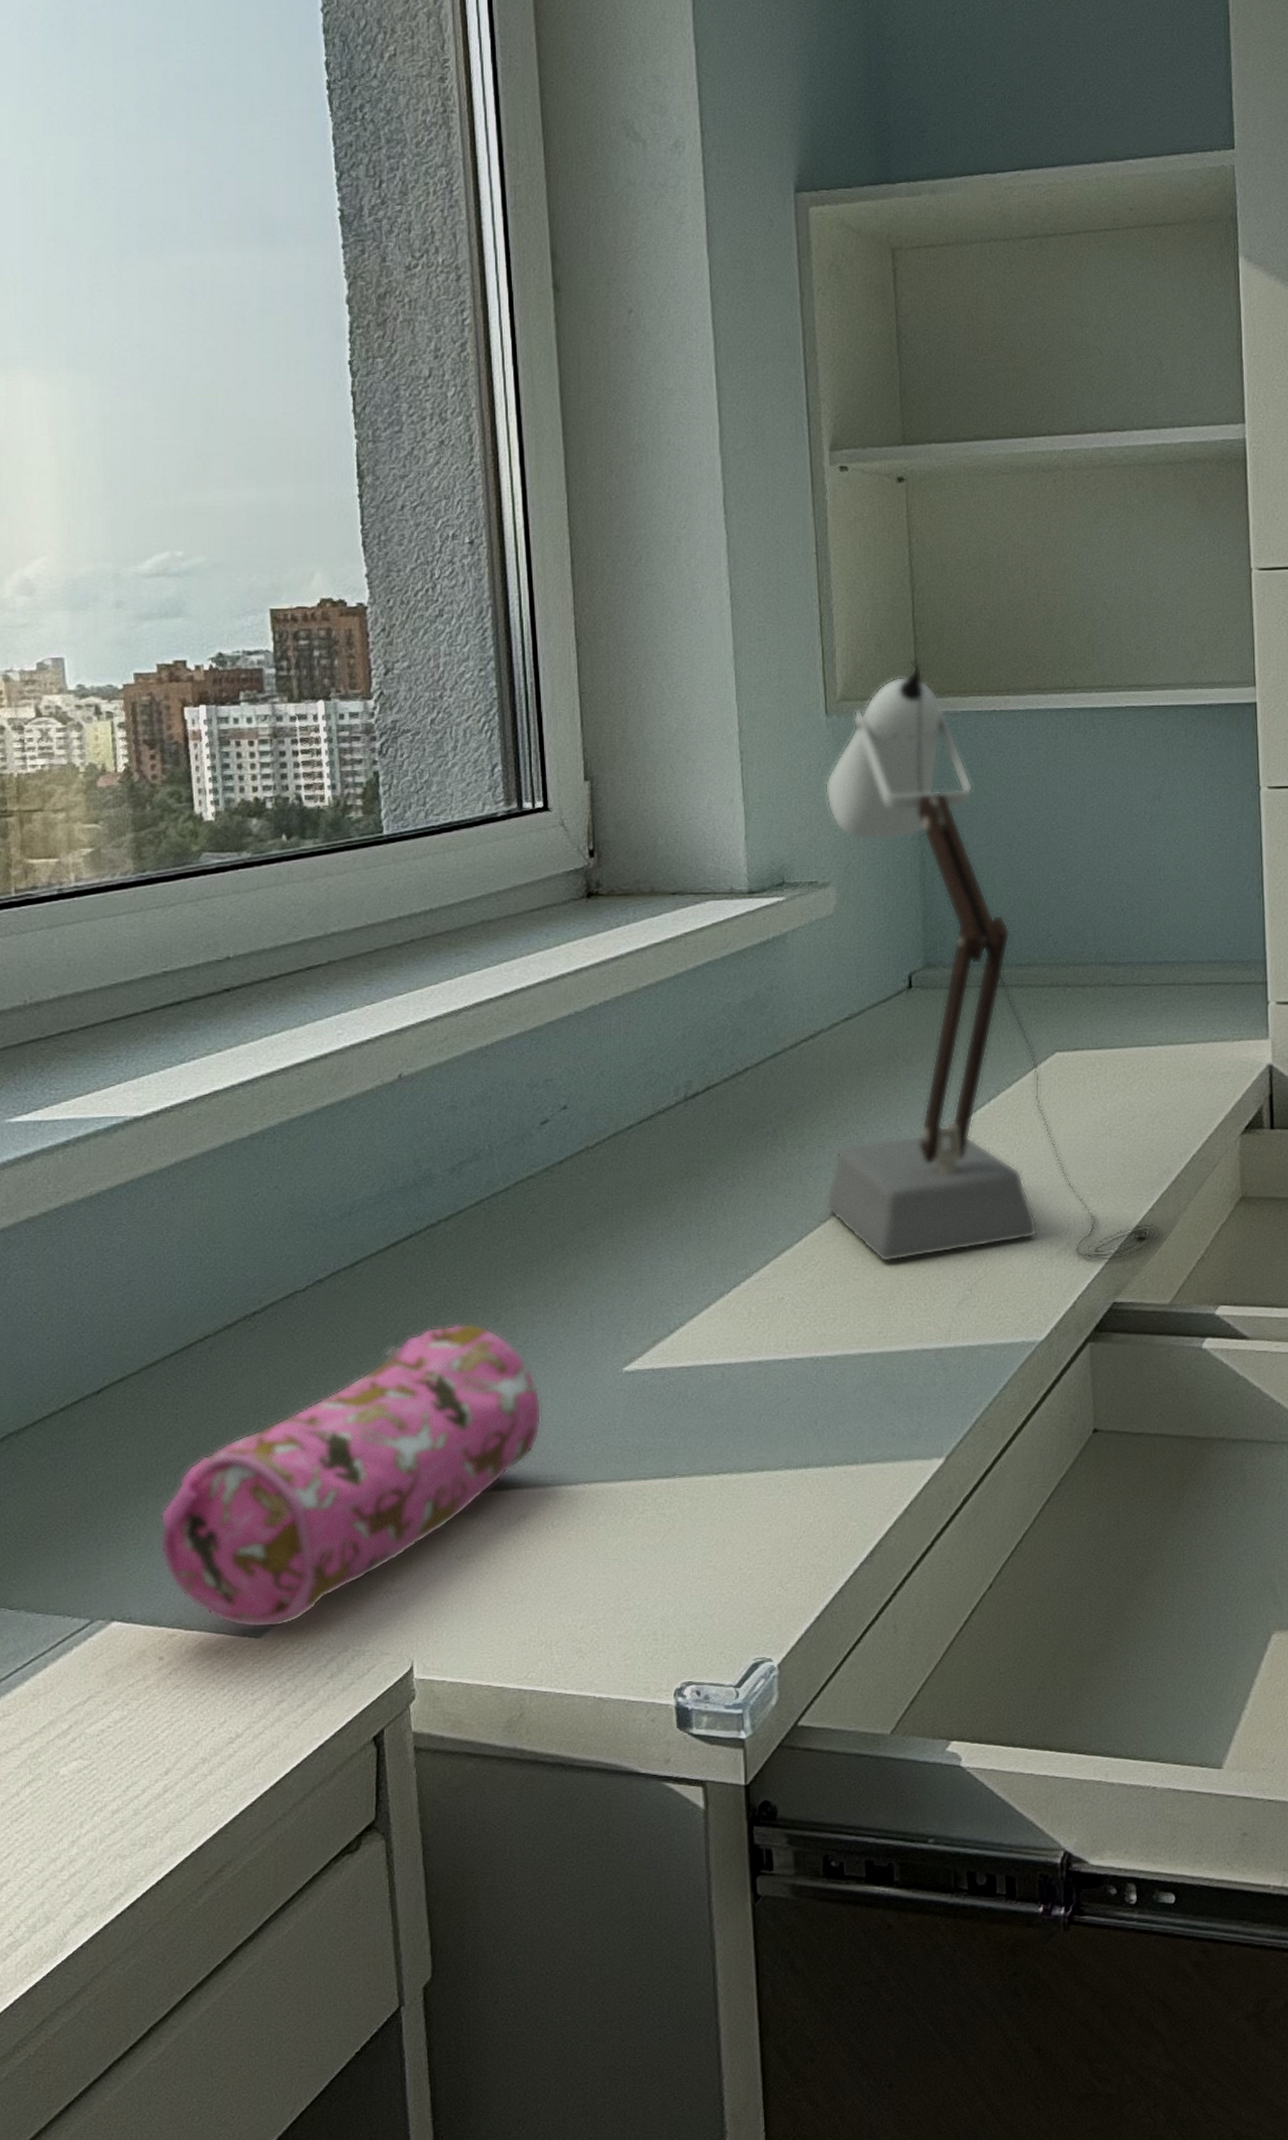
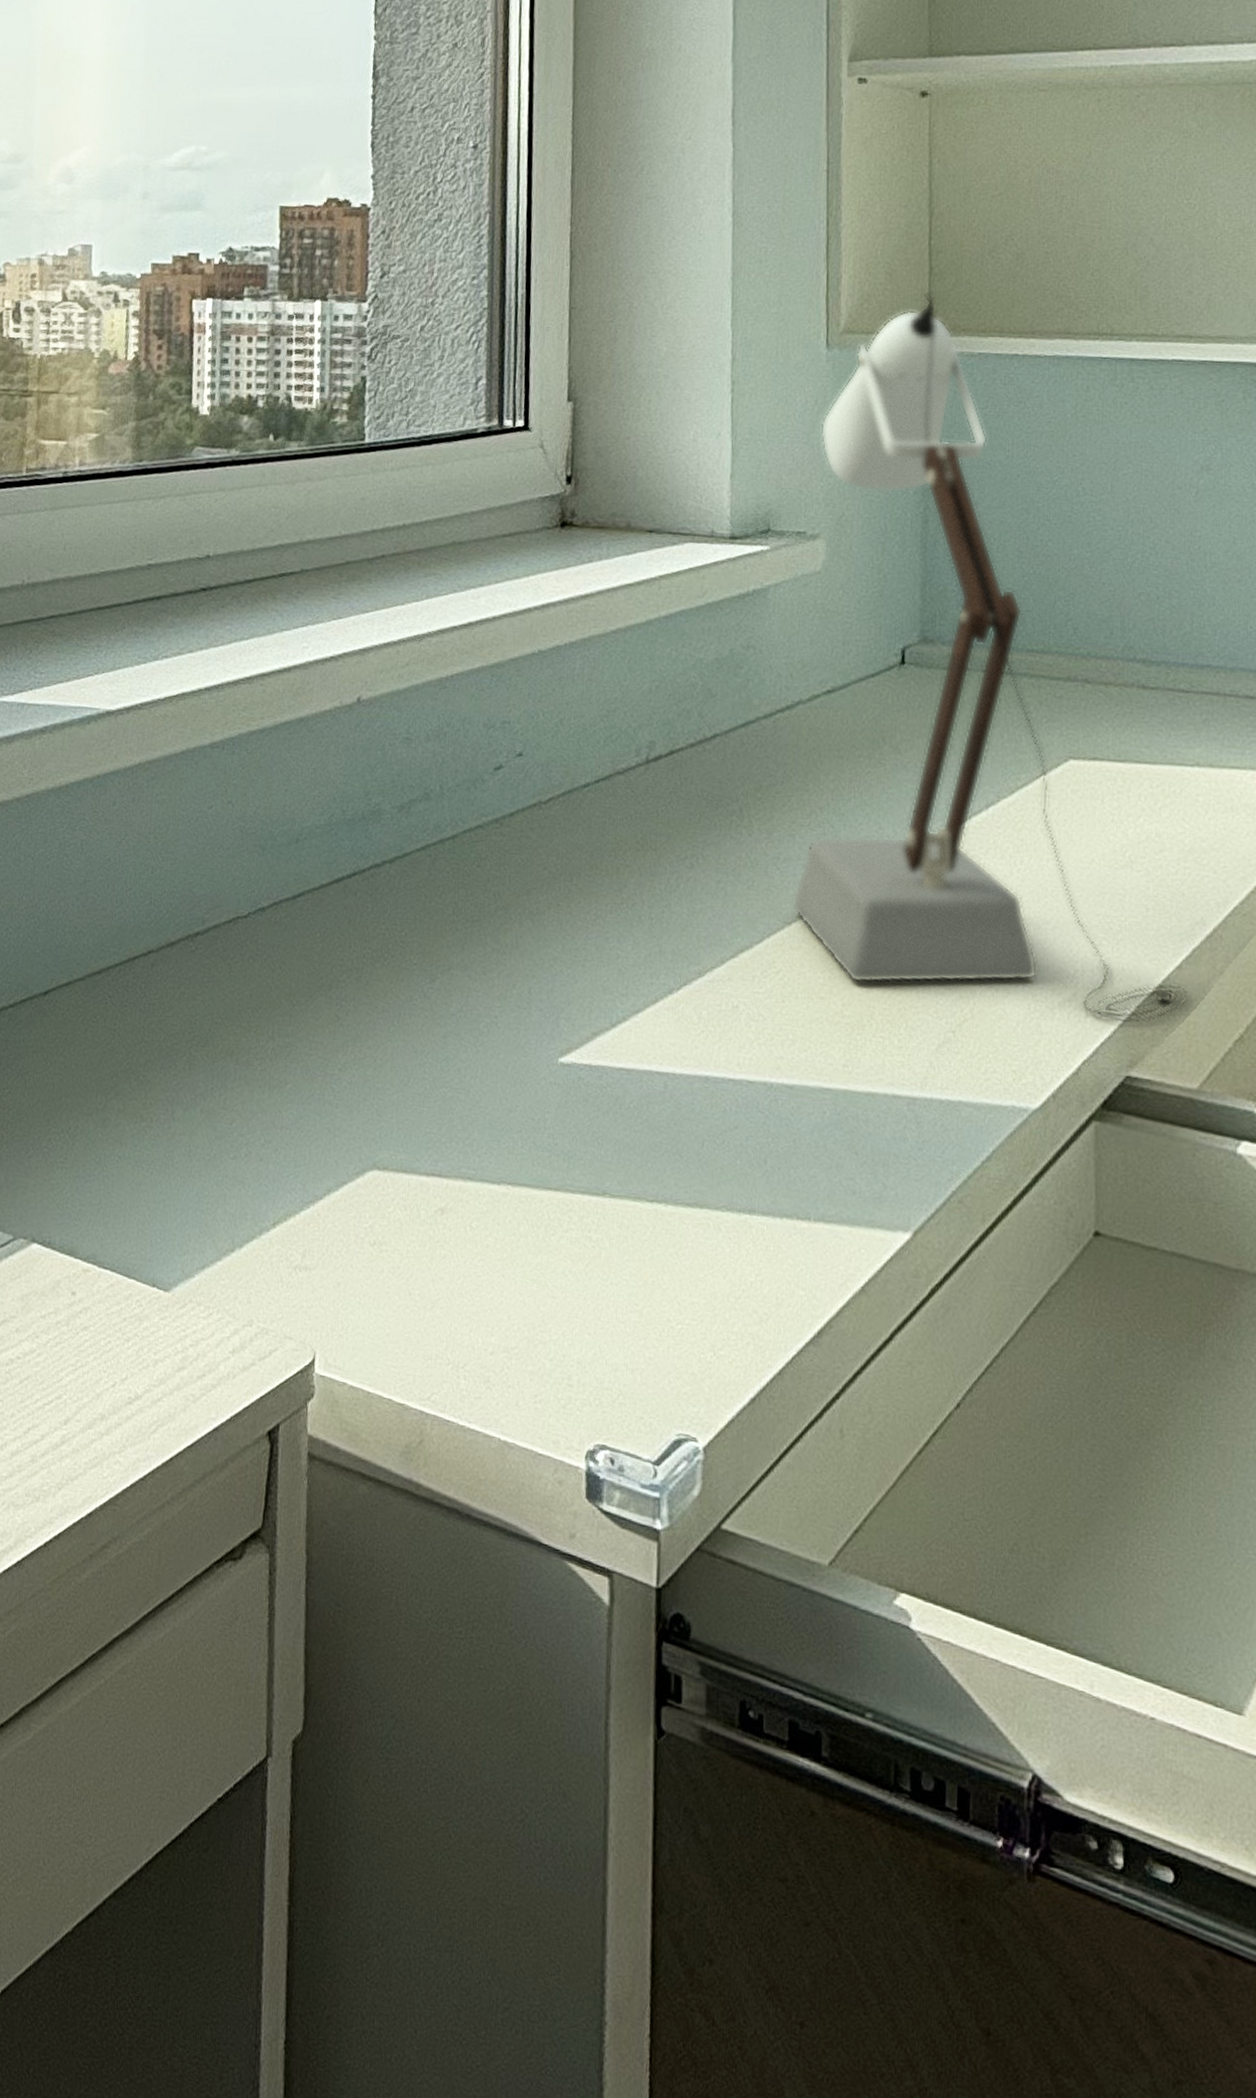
pencil case: present [159,1323,542,1628] -> none [84,978,471,1284]

